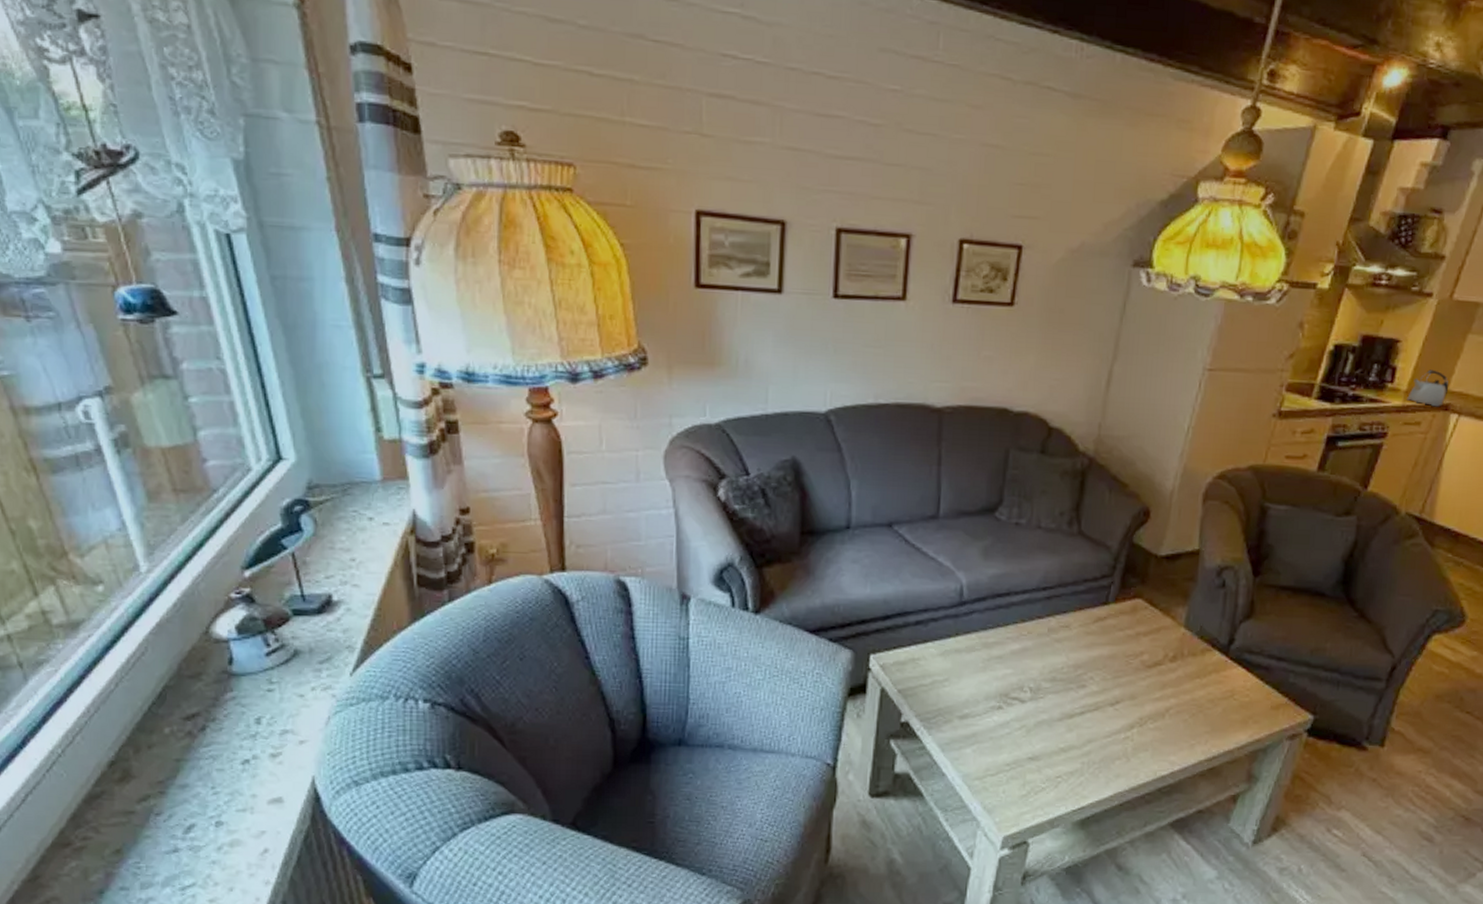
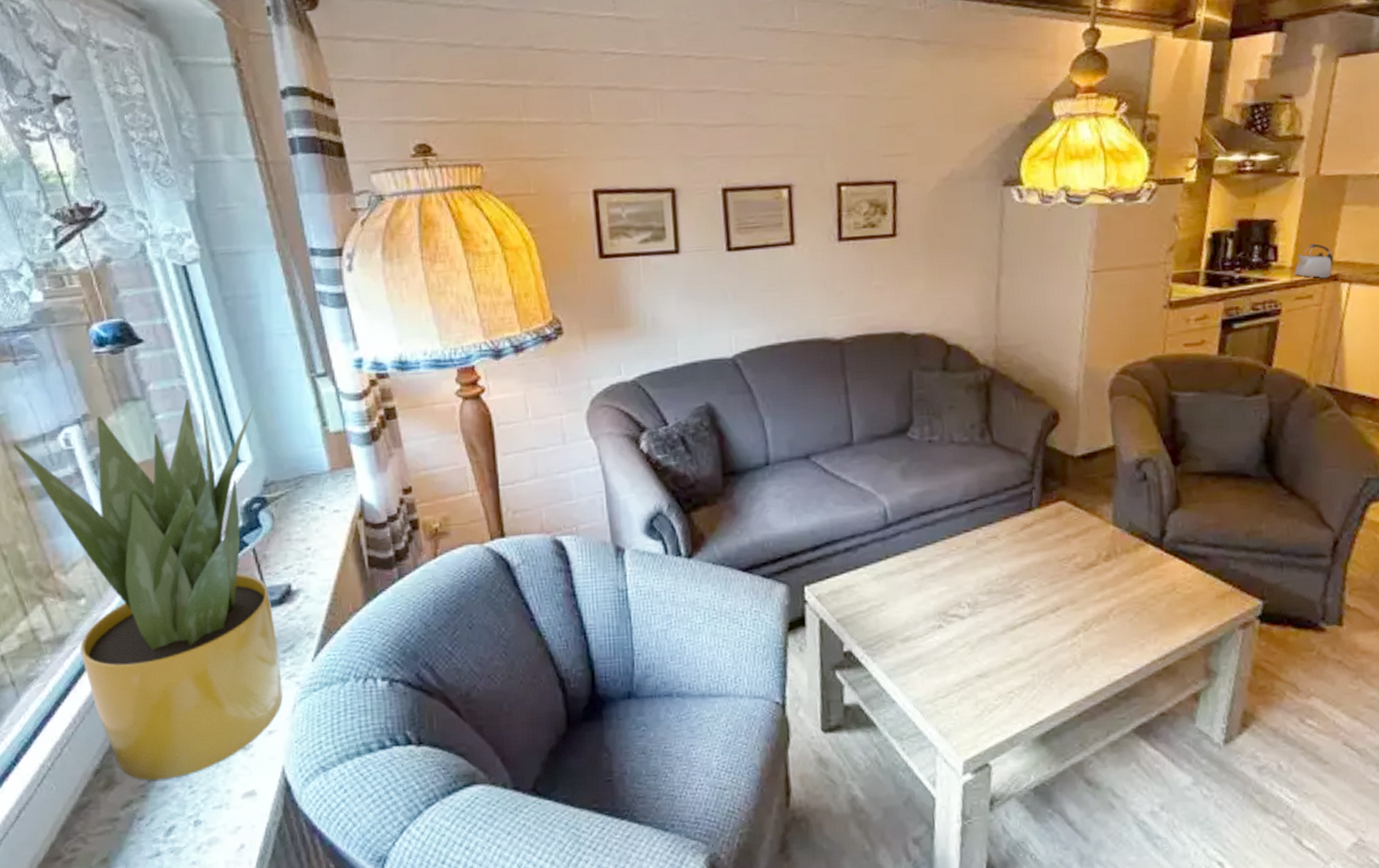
planter: none [24,385,317,778] -> present [13,400,283,781]

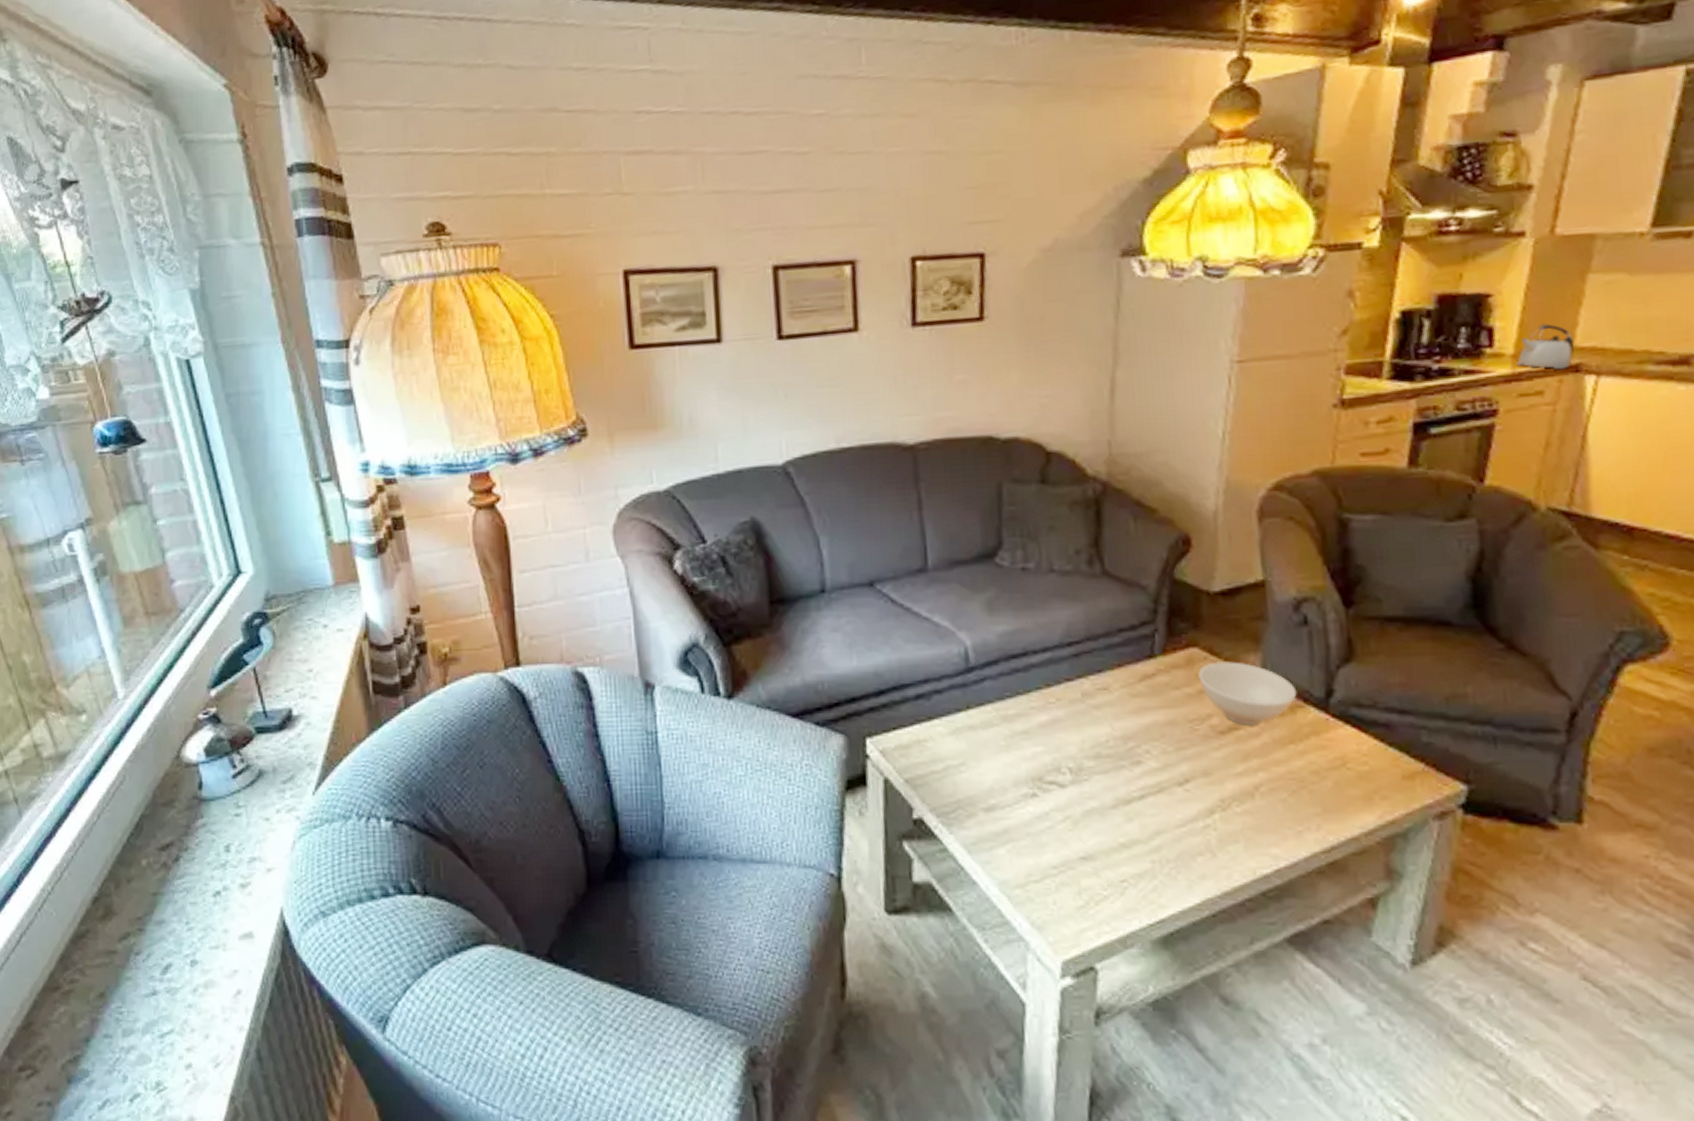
planter: present [13,400,283,781] -> none [19,504,282,914]
bowl: none [1066,511,1140,562] -> present [1198,661,1297,725]

